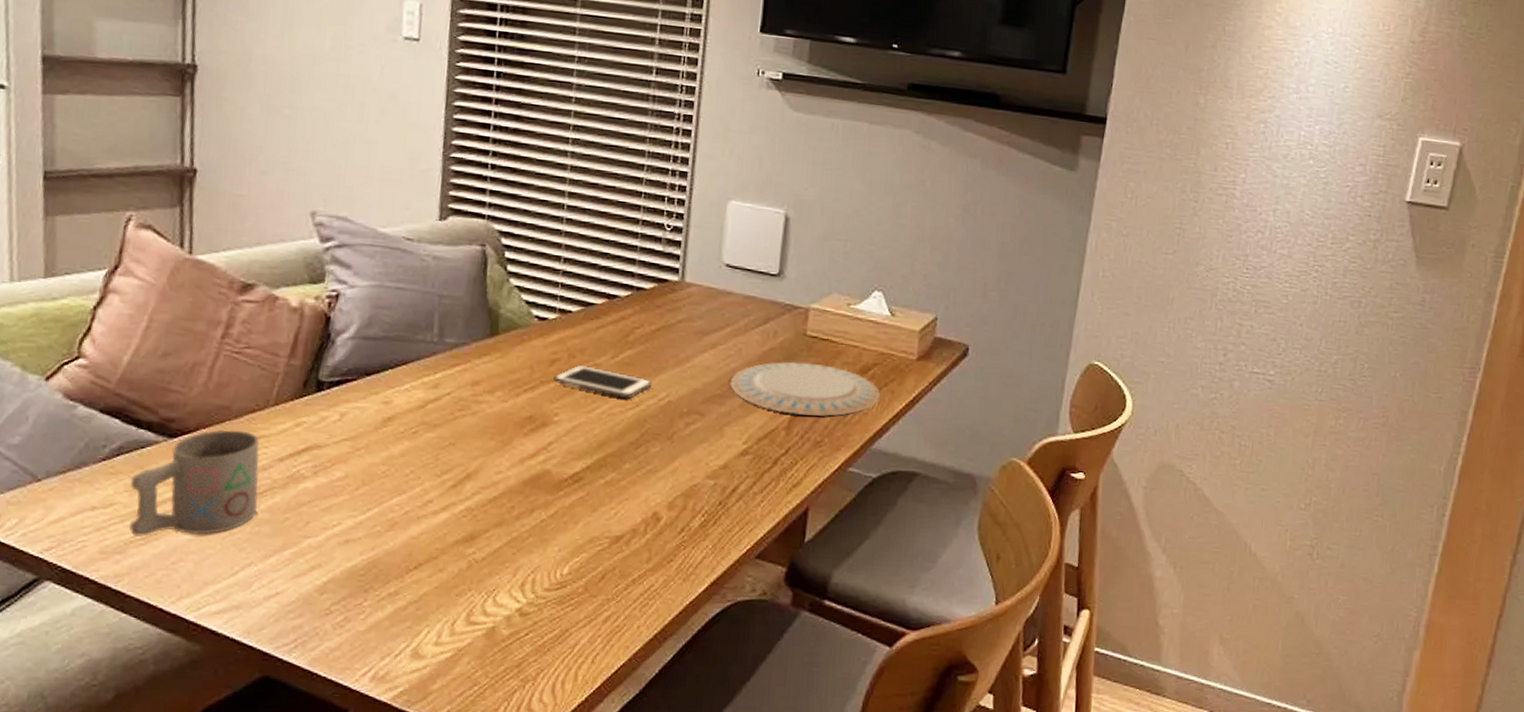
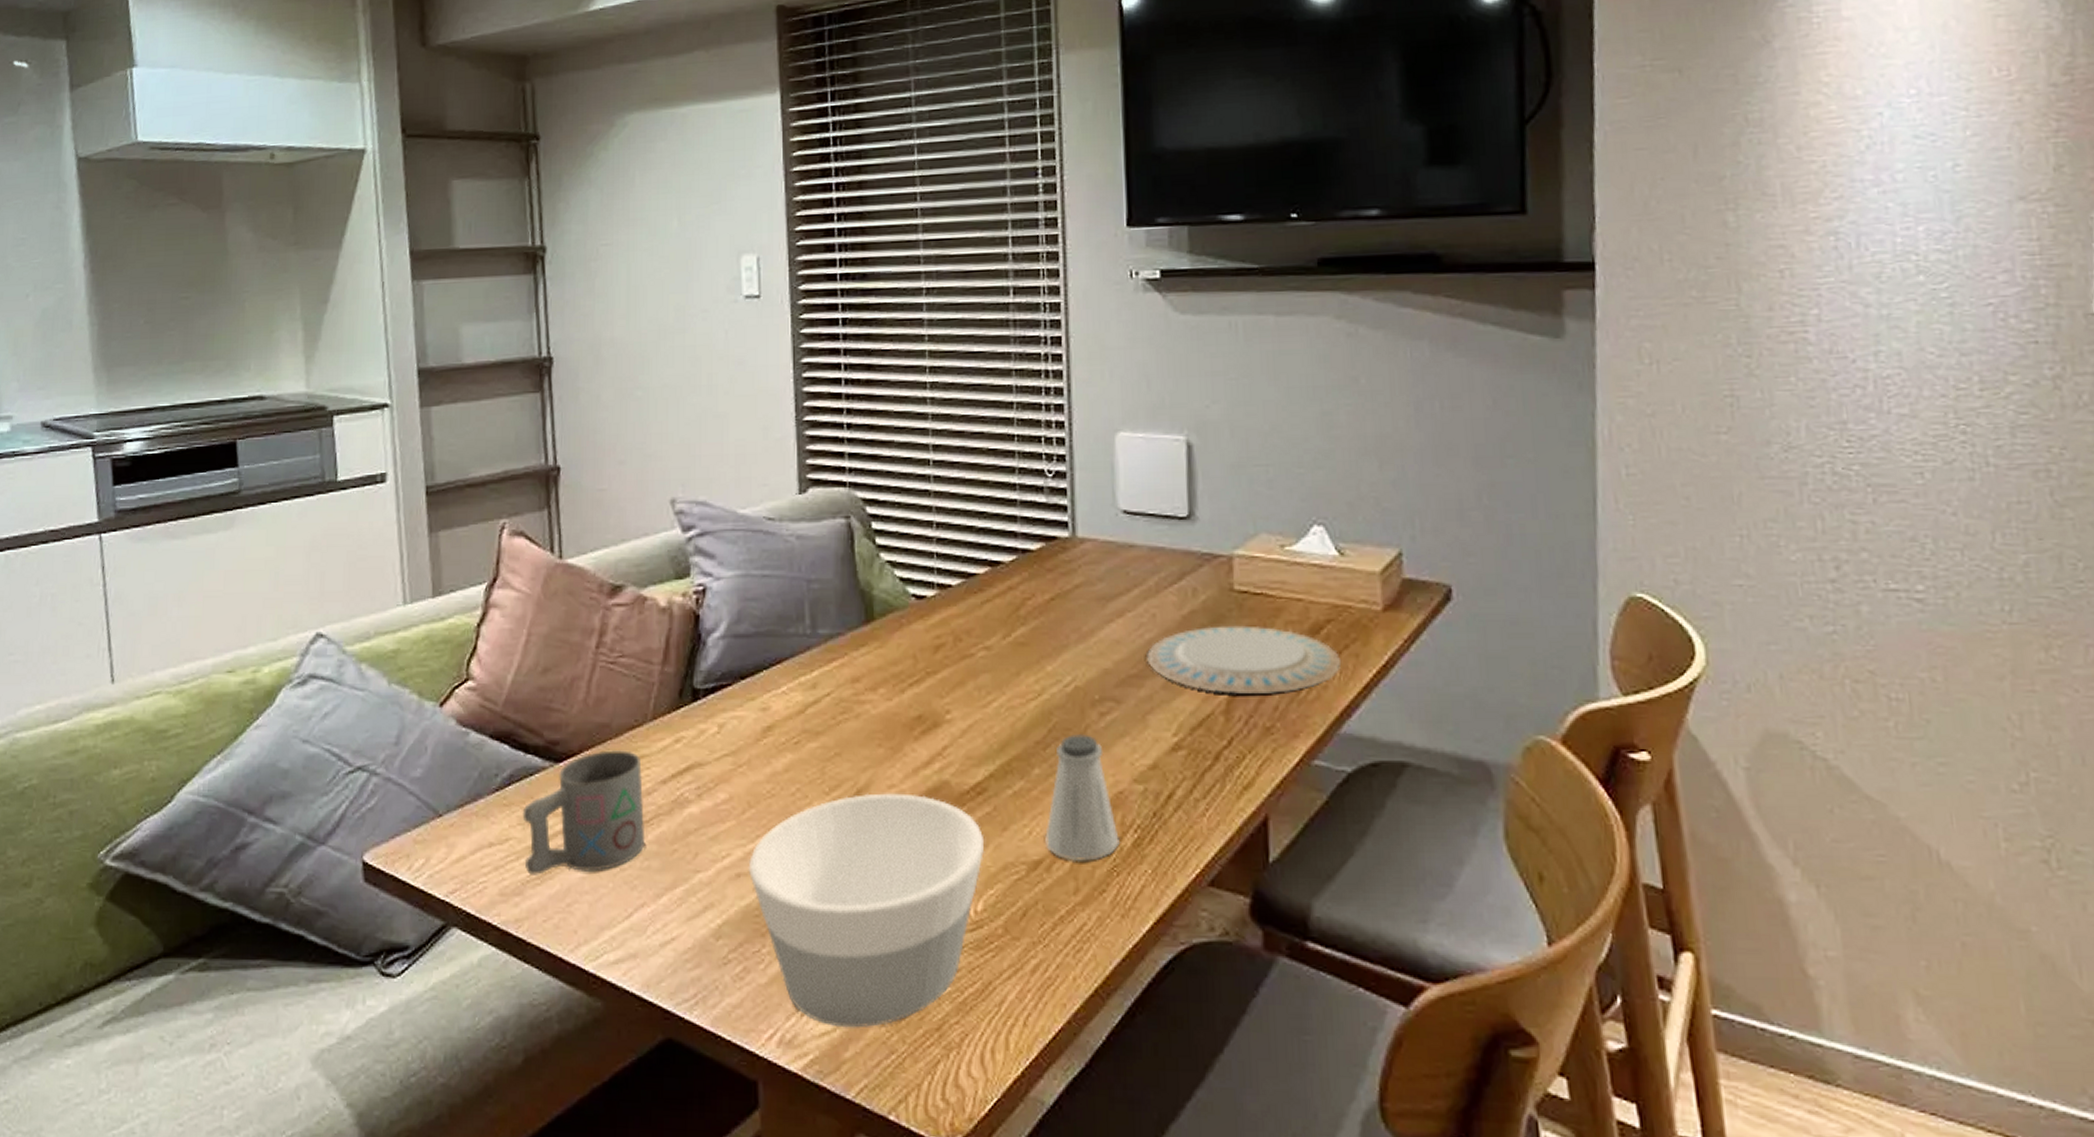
bowl: none [357,477,576,666] -> present [748,793,985,1028]
cell phone: present [553,364,652,399] -> none [940,648,1054,688]
saltshaker: none [627,438,689,537] -> present [1045,734,1120,861]

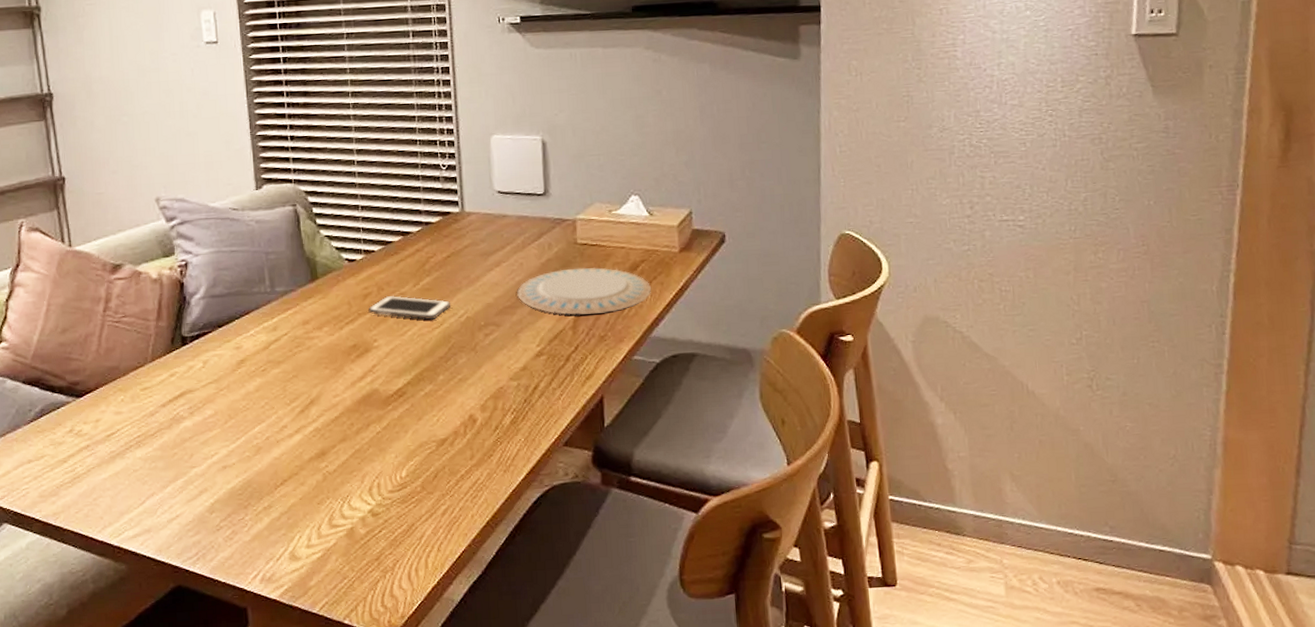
mug: present [522,750,645,875] -> none [53,385,152,481]
bowl: present [748,793,985,1028] -> none [231,400,406,566]
cell phone: none [940,648,1054,688] -> present [368,295,451,320]
saltshaker: present [1045,734,1120,861] -> none [449,350,501,437]

